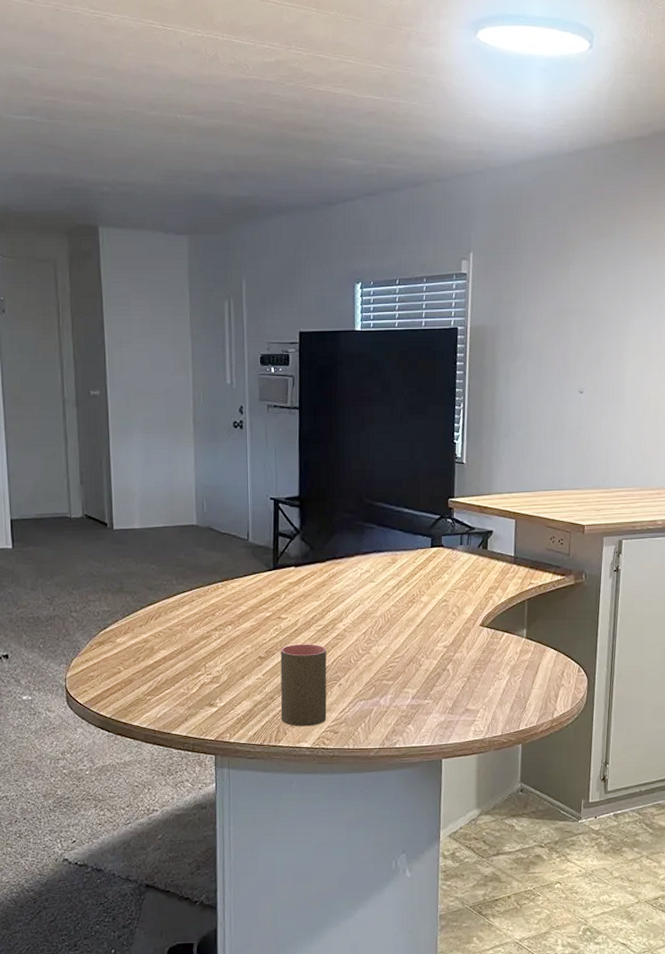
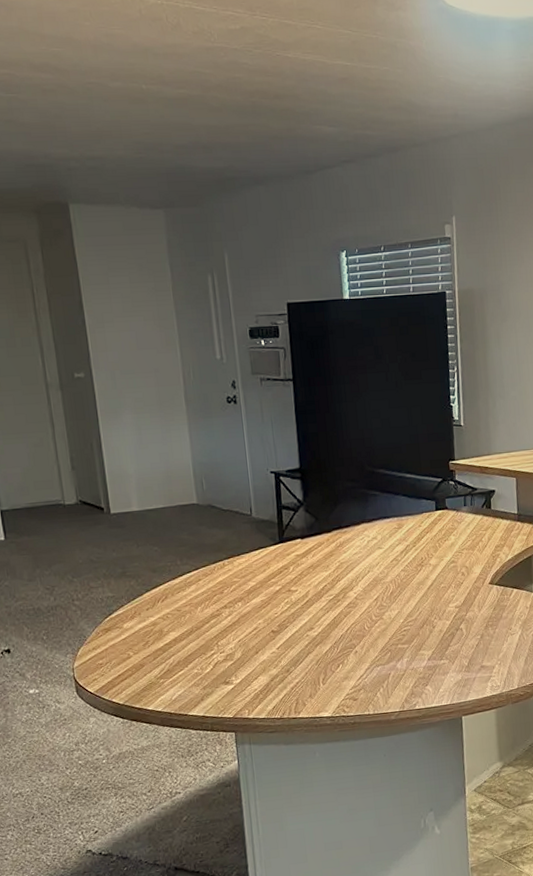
cup: present [280,644,327,727] -> none [293,614,345,697]

